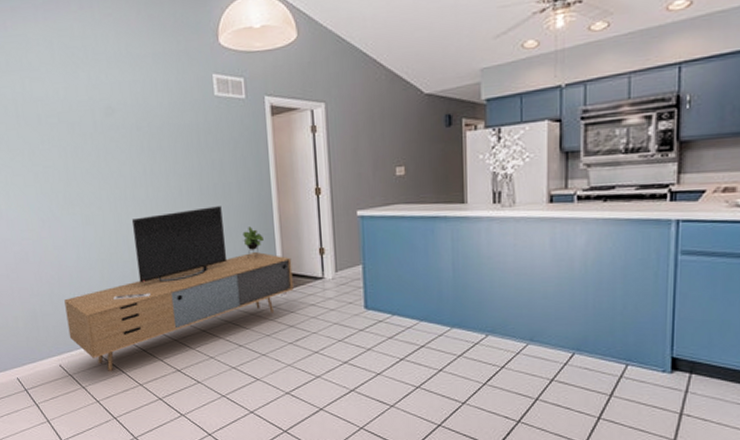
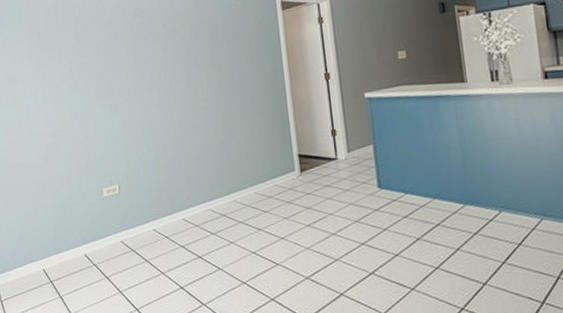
media console: present [64,206,294,371] -> none [92,93,309,260]

